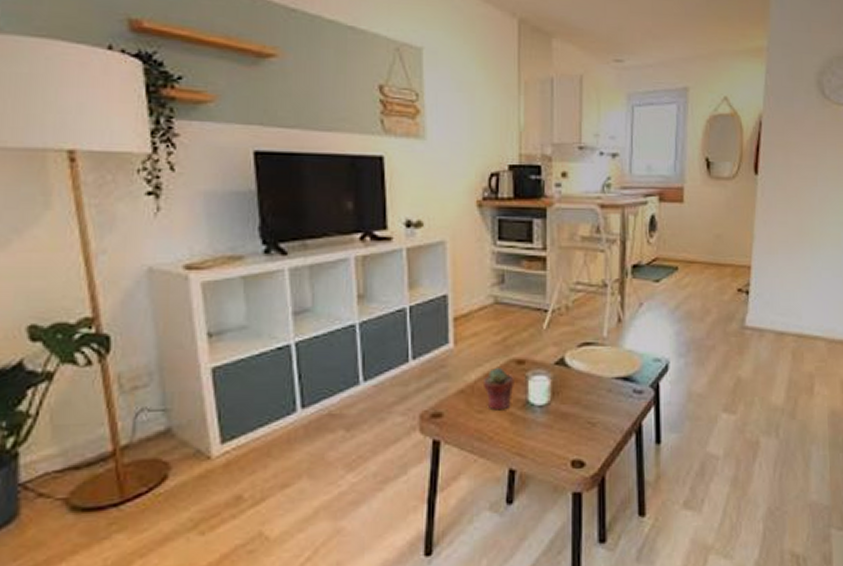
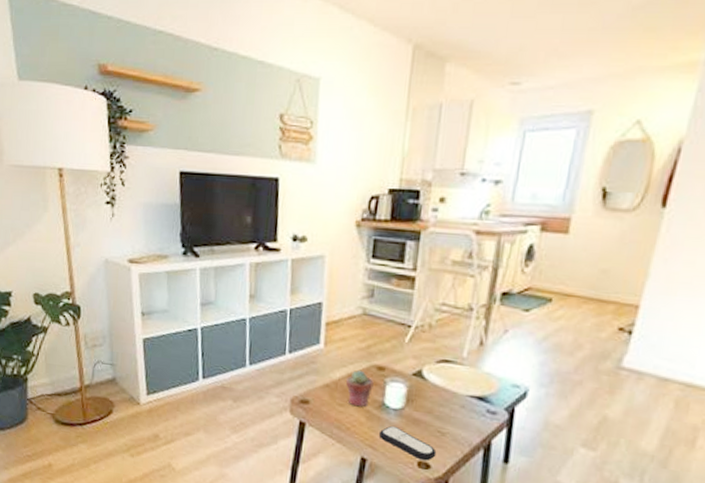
remote control: none [525,425,589,459] -> present [378,425,437,461]

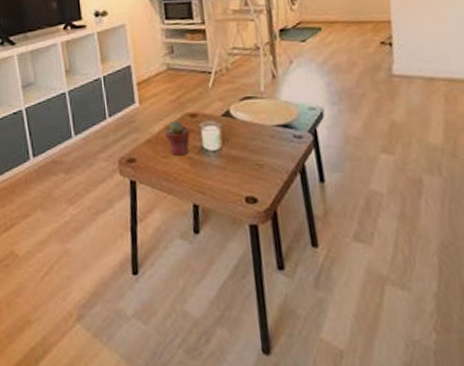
remote control: present [378,425,437,461] -> none [204,167,260,196]

